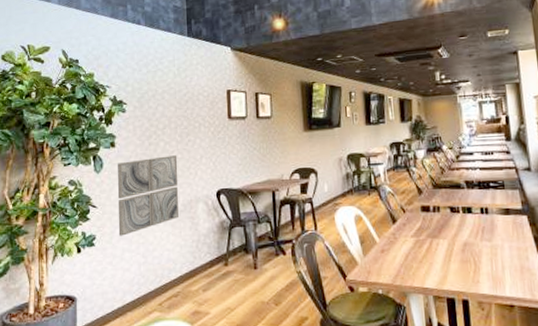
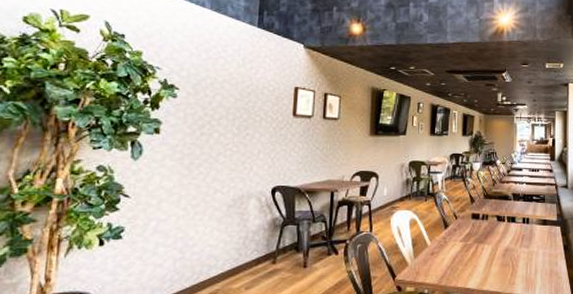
wall art: present [117,155,179,236] -> none [153,148,232,229]

